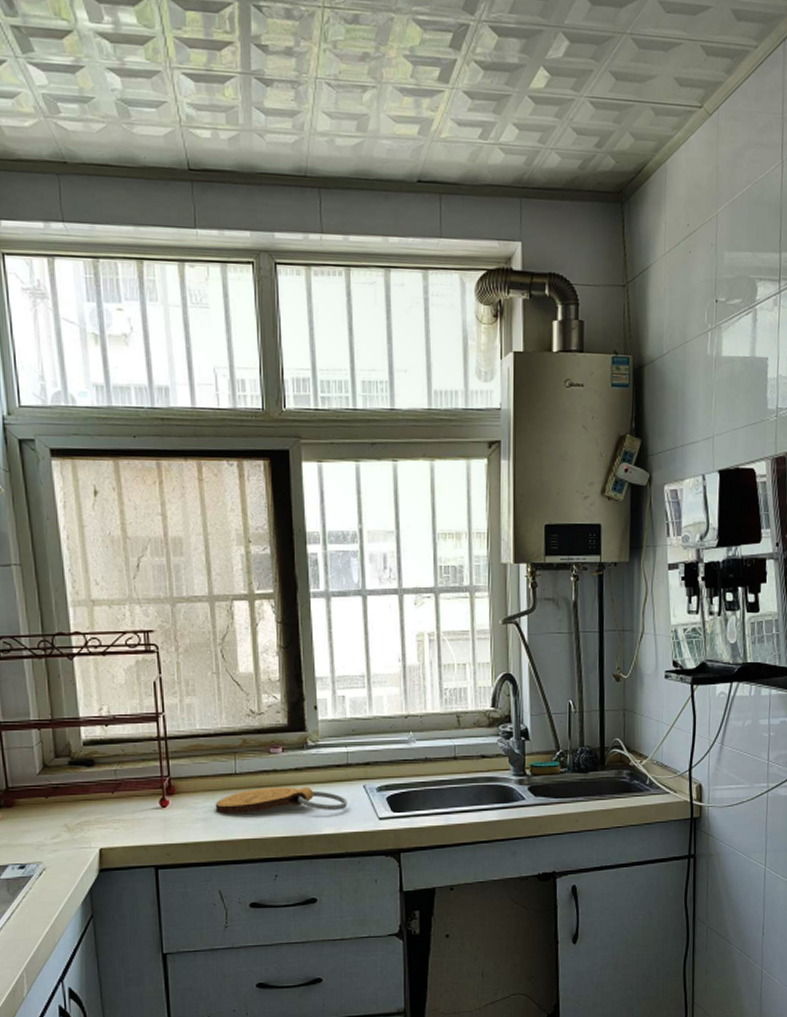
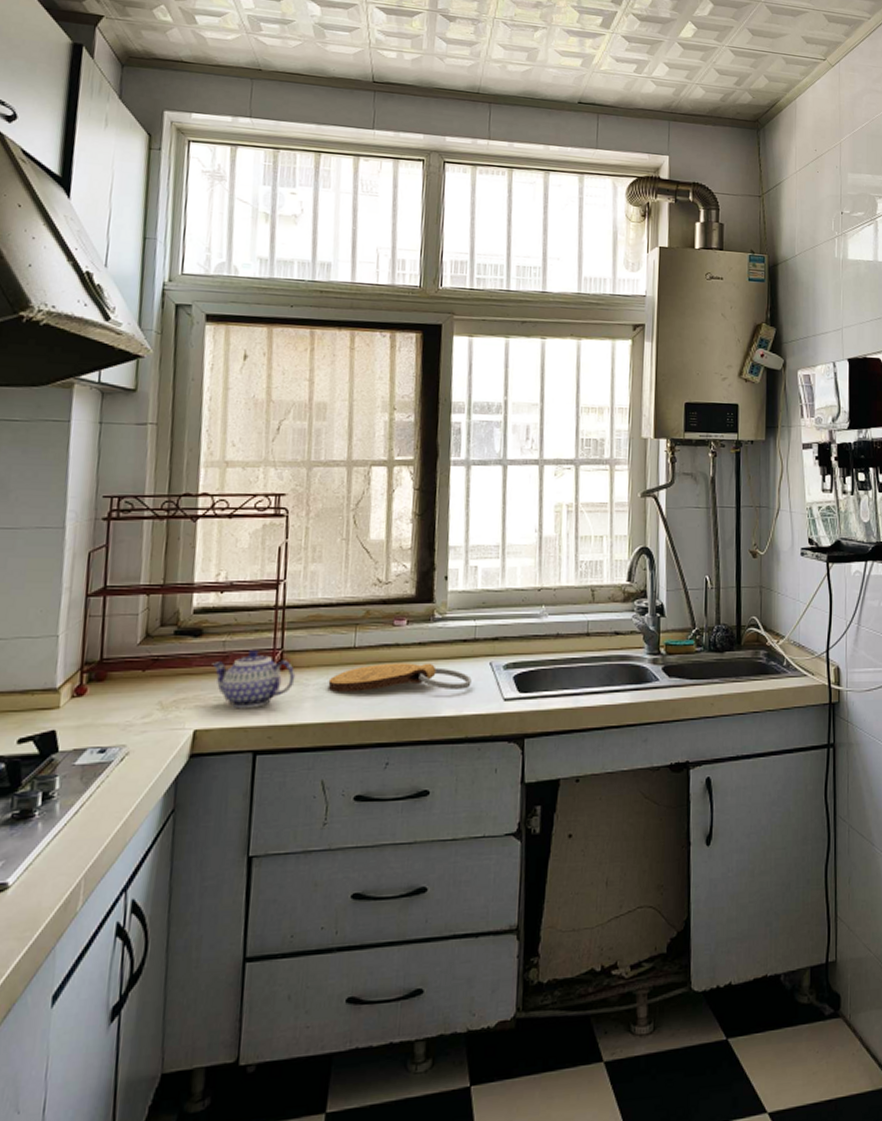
teapot: none [107,776,185,830] -> present [212,649,296,709]

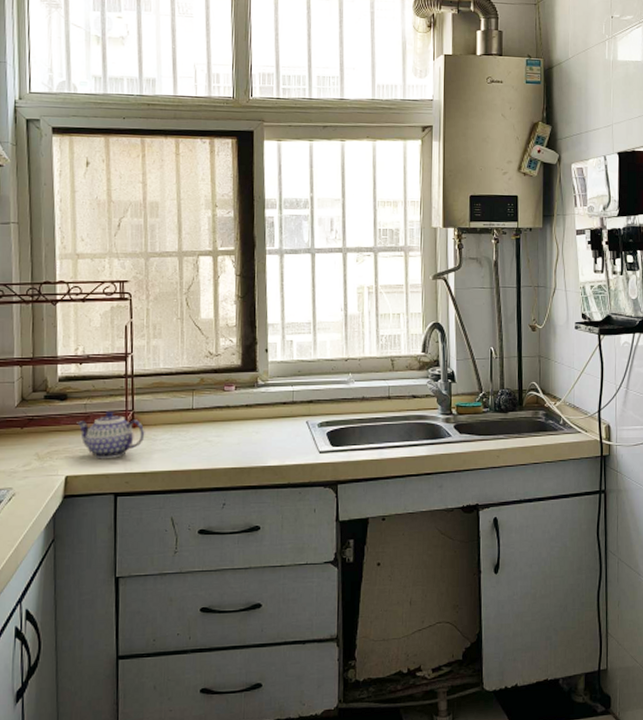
cutting board: present [328,663,472,692] -> none [172,422,291,446]

